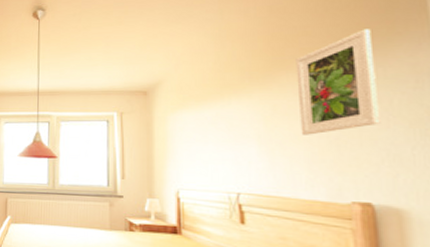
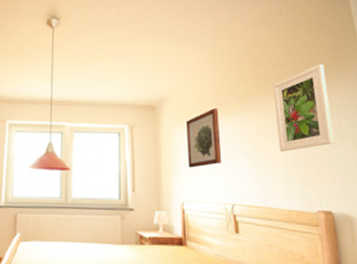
wall art: none [183,89,226,155] -> present [185,107,222,168]

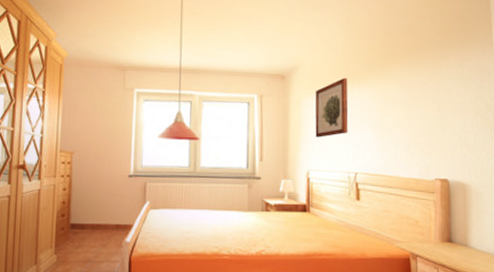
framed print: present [273,64,335,152] -> none [403,33,457,122]

